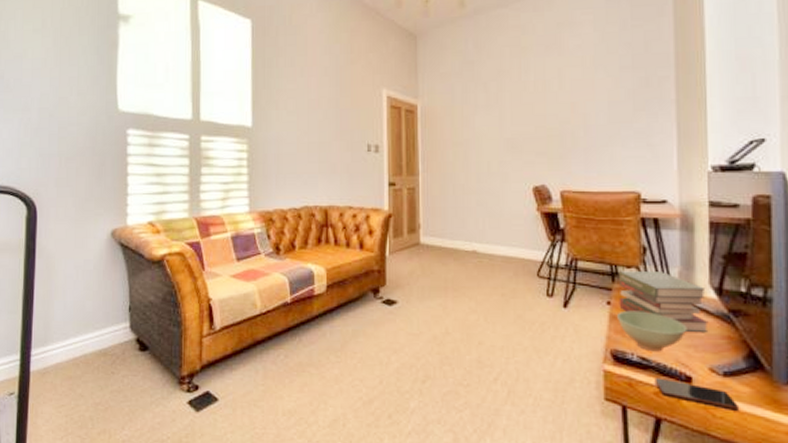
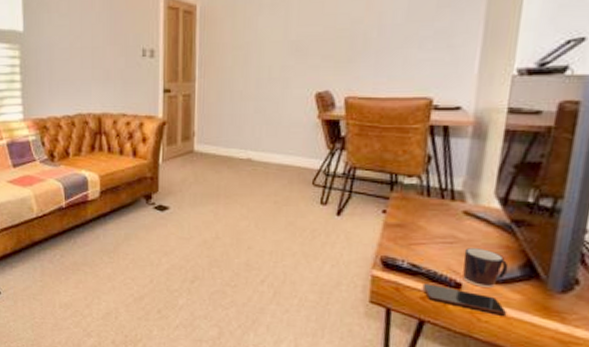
bowl: present [617,310,687,352] -> none [392,219,464,260]
books: present [618,271,709,332] -> none [394,180,490,241]
mug: none [689,339,733,382] -> present [463,248,509,289]

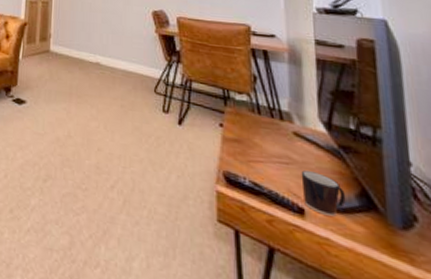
phone: present [422,283,508,316] -> none [267,205,355,251]

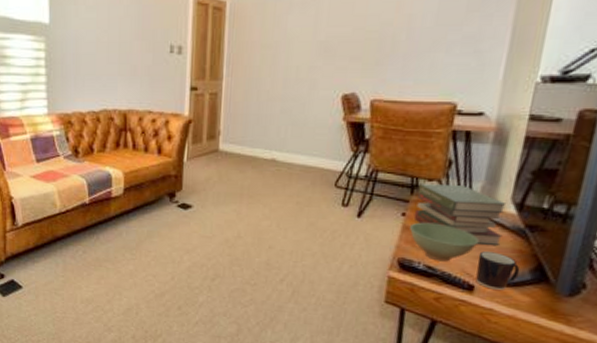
books: none [230,96,319,165] -> present [413,184,507,245]
bowl: none [230,134,298,179] -> present [410,222,480,262]

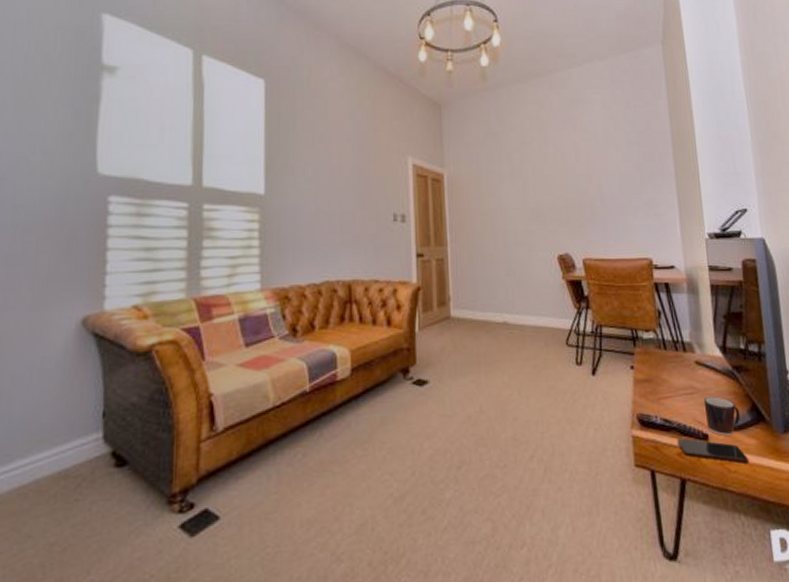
bowl: present [410,222,480,262] -> none [640,373,701,413]
books: present [413,184,507,245] -> none [638,334,717,390]
phone: none [436,285,516,317] -> present [677,438,750,464]

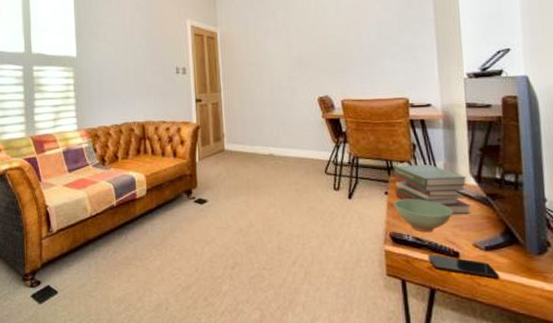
books: none [638,334,717,390] -> present [393,164,471,214]
bowl: none [640,373,701,413] -> present [394,198,453,233]
mug: present [703,396,741,437] -> none [455,220,493,255]

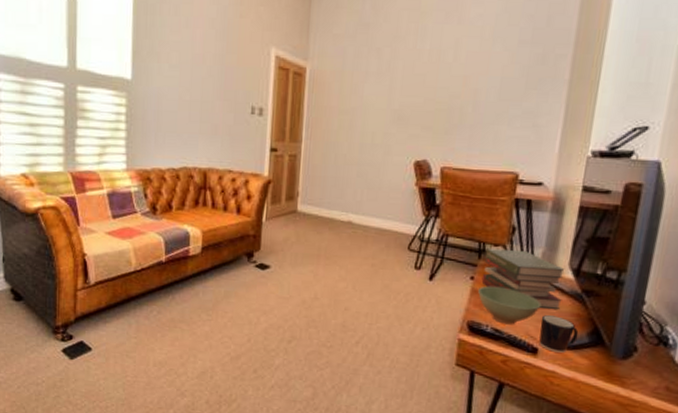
phone: present [428,255,500,279] -> none [503,348,576,380]
mug: none [455,220,493,255] -> present [539,315,579,354]

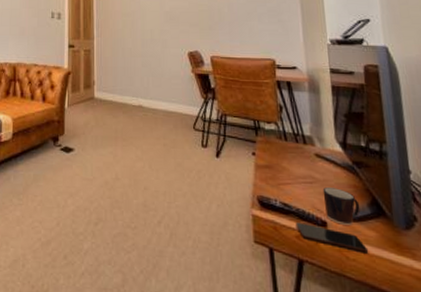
bowl: present [478,286,542,325] -> none [261,161,320,199]
books: present [481,249,565,309] -> none [260,126,337,181]
phone: none [503,348,576,380] -> present [295,222,369,253]

